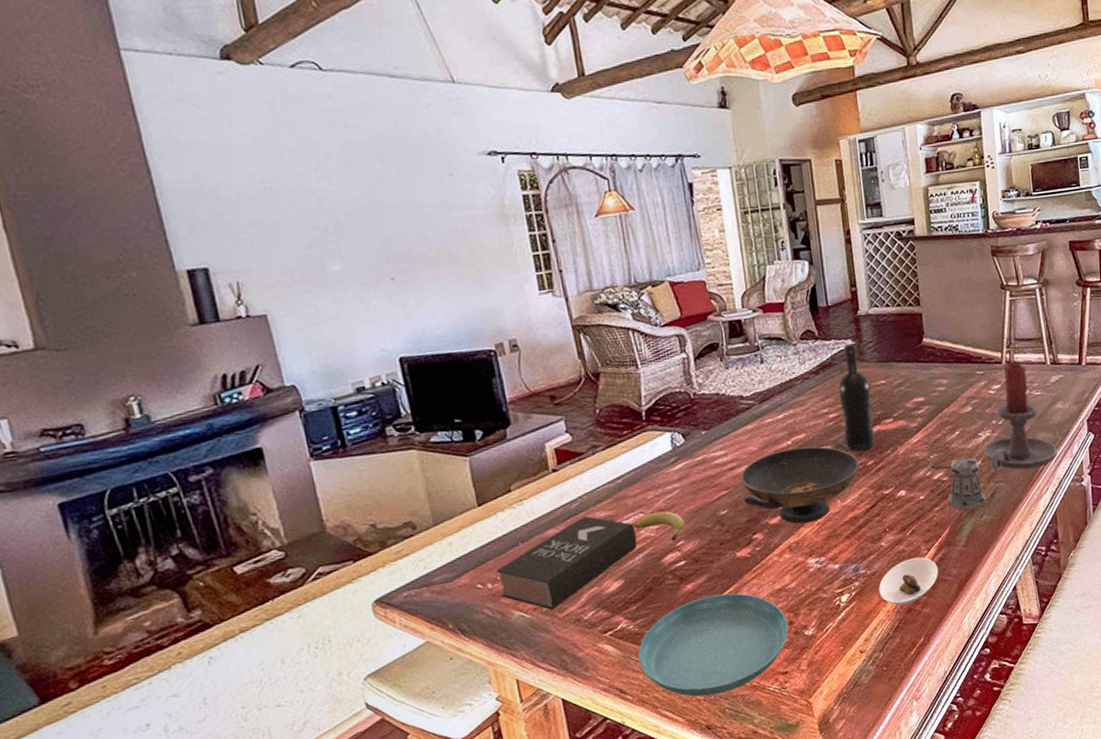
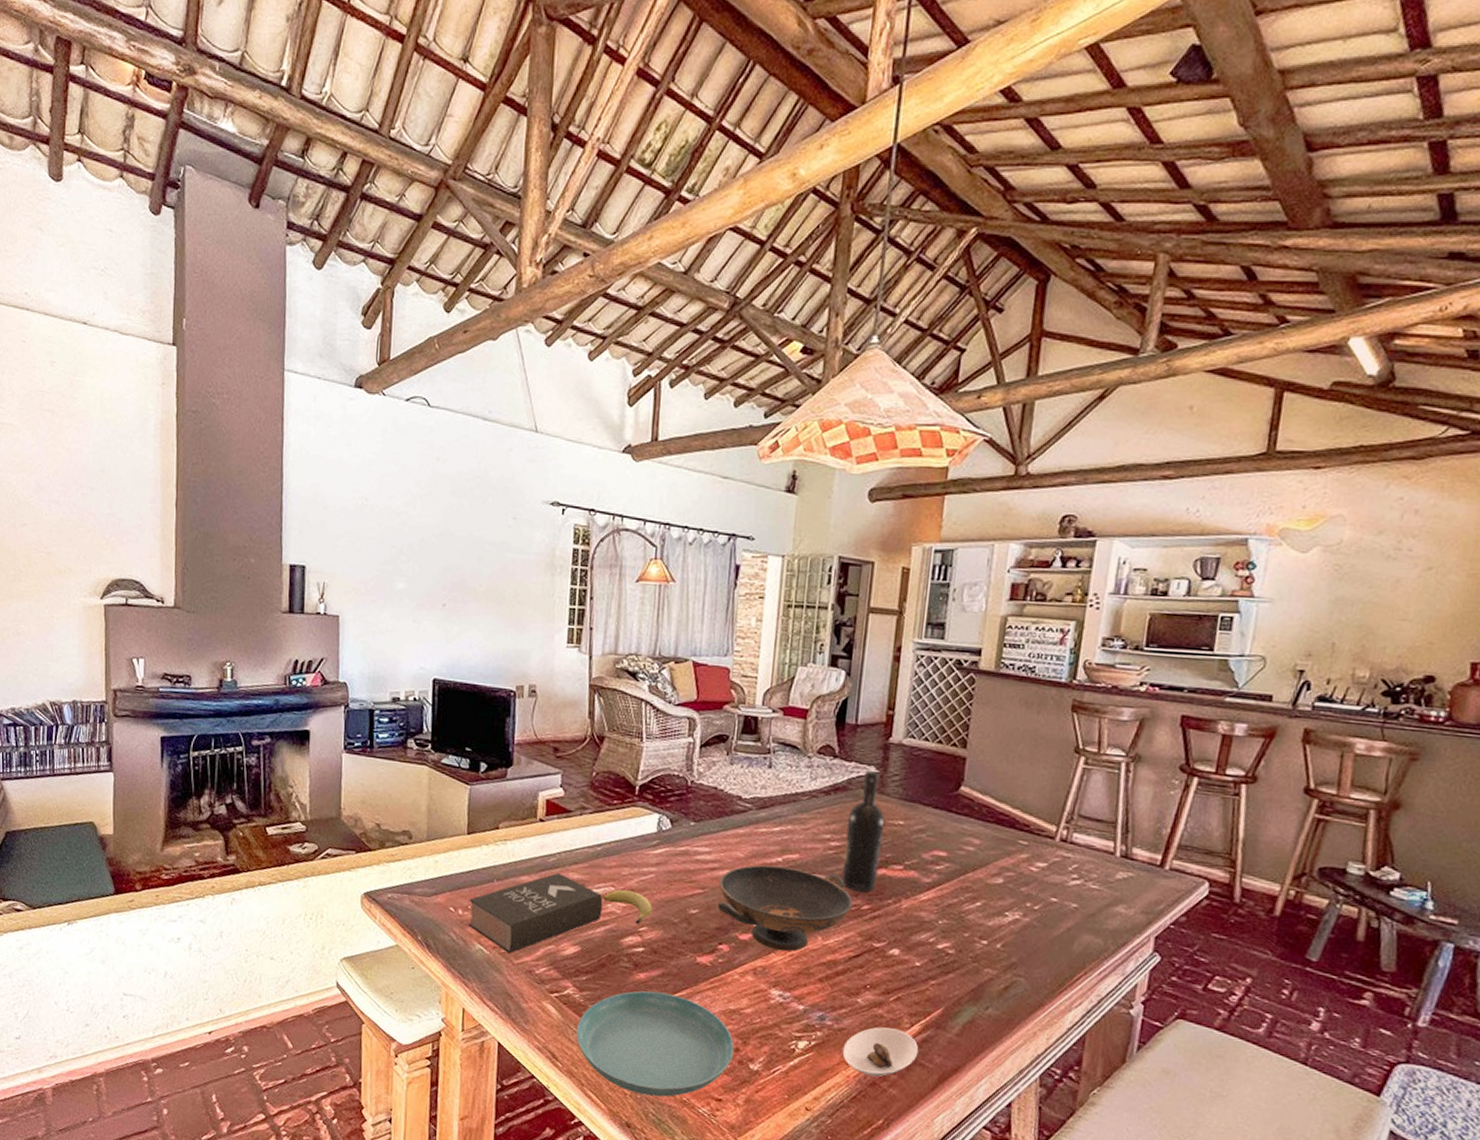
pepper shaker: present [932,457,986,510] -> none [938,932,998,999]
candle holder: present [983,362,1057,471] -> none [1007,839,1105,975]

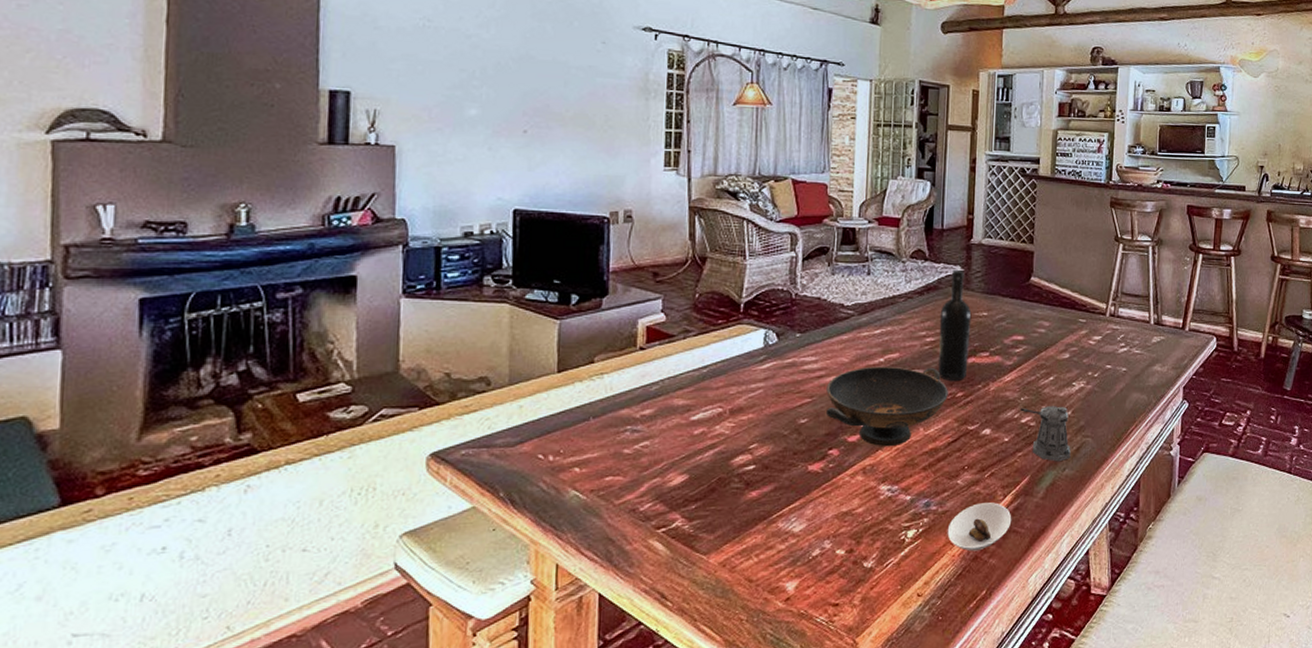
book: present [467,872,603,954] -> none [560,400,711,495]
saucer: present [576,991,735,1097] -> none [687,507,849,617]
fruit: present [603,889,653,925] -> none [711,409,762,443]
pepper shaker: none [938,932,998,999] -> present [1021,406,1071,462]

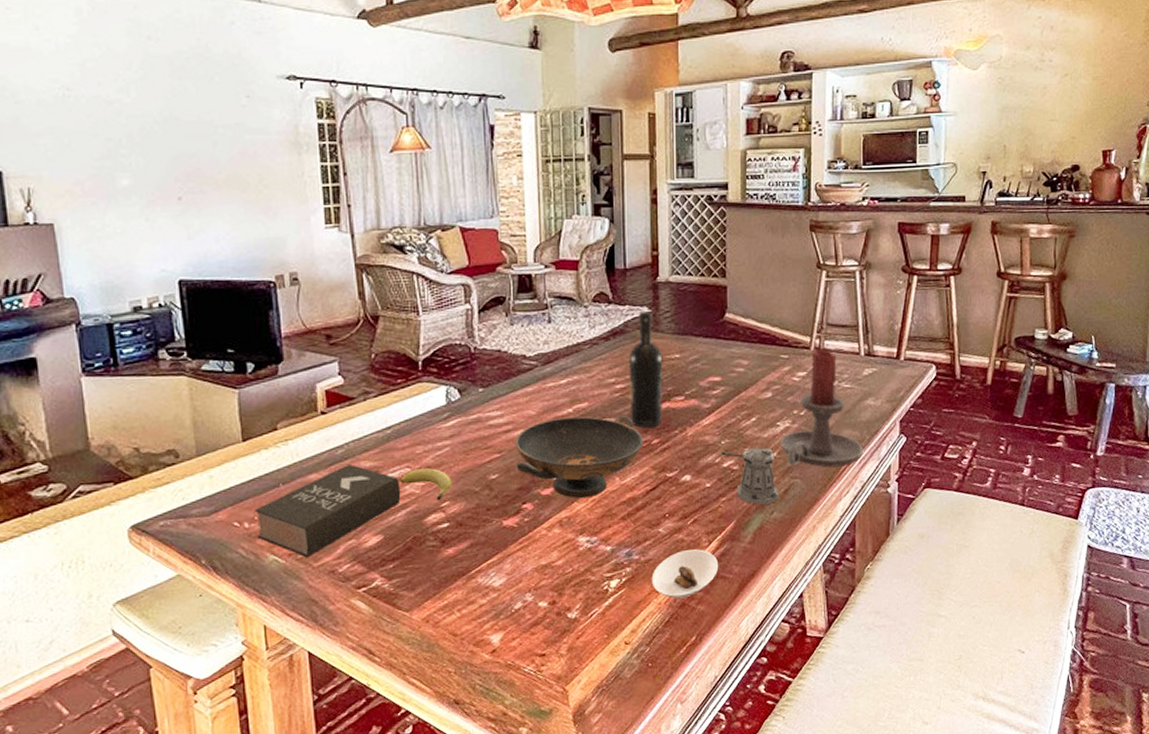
book: none [560,400,711,495] -> present [254,463,401,558]
fruit: none [711,409,762,443] -> present [400,468,452,501]
candle holder: none [1075,314,1149,428] -> present [781,348,863,468]

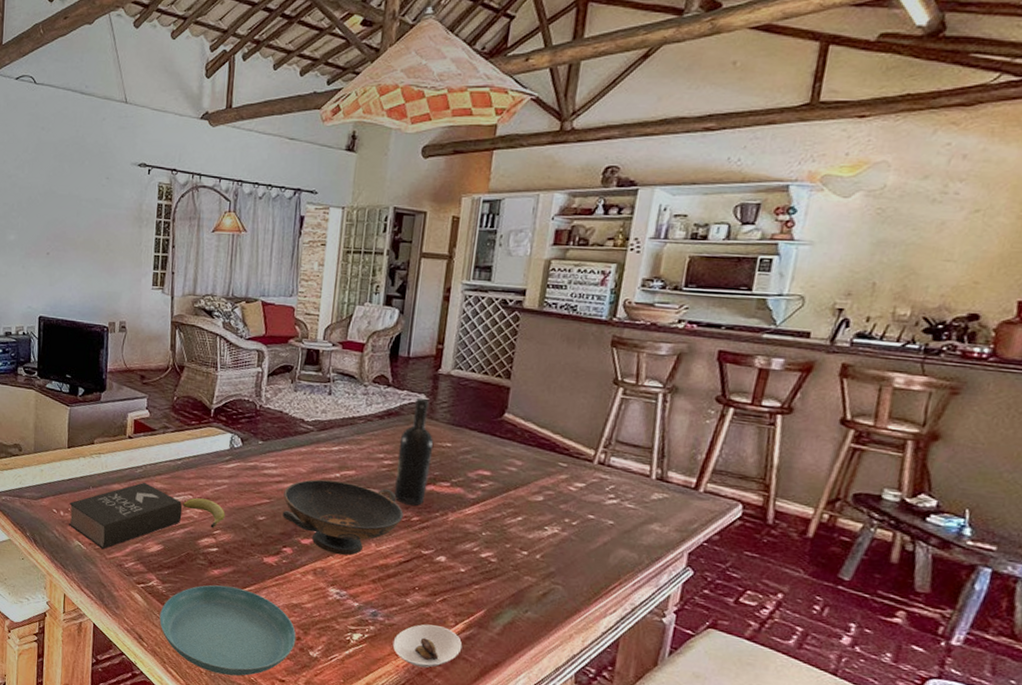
saucer: none [390,562,551,669] -> present [159,585,297,676]
pepper shaker: present [722,447,778,505] -> none [481,542,537,603]
candle holder: present [781,348,863,468] -> none [546,462,640,585]

